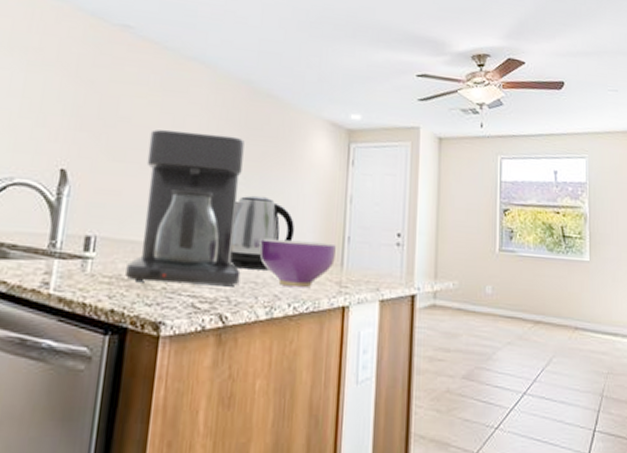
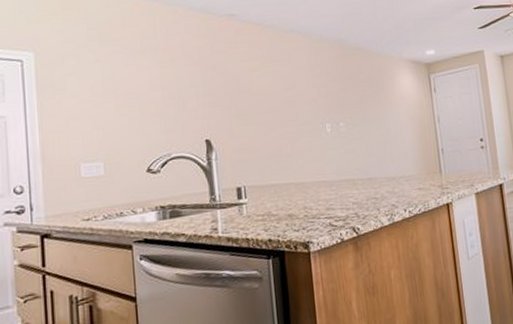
coffee maker: present [125,129,245,287] -> none [269,87,363,214]
kettle: present [230,195,295,270] -> none [347,130,399,190]
bowl: present [259,238,336,287] -> none [373,156,435,196]

